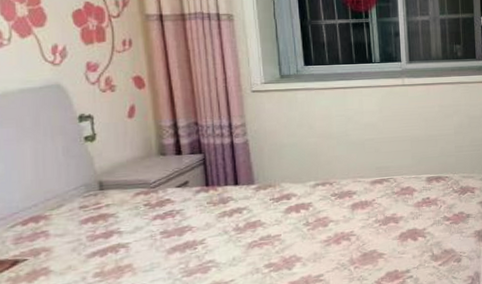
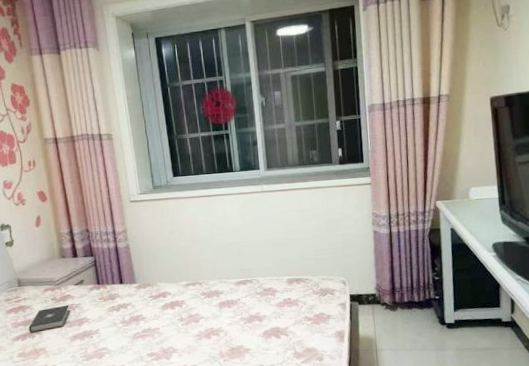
book: none [111,211,169,247] -> present [28,305,70,333]

